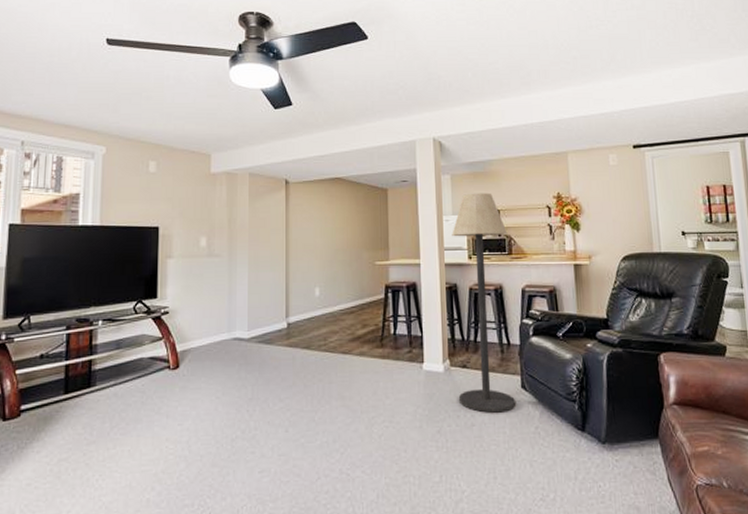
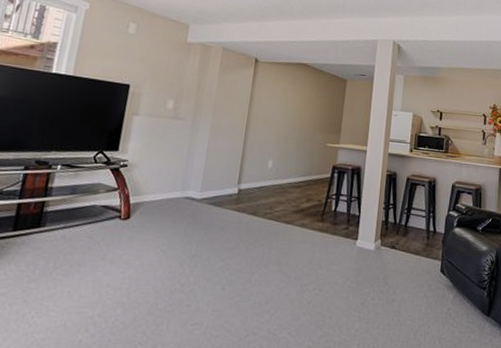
floor lamp: present [452,192,515,413] -> none [385,94,447,292]

